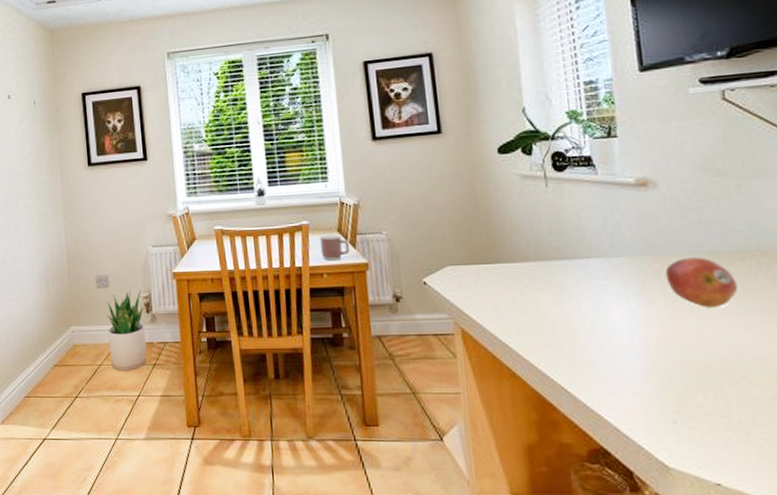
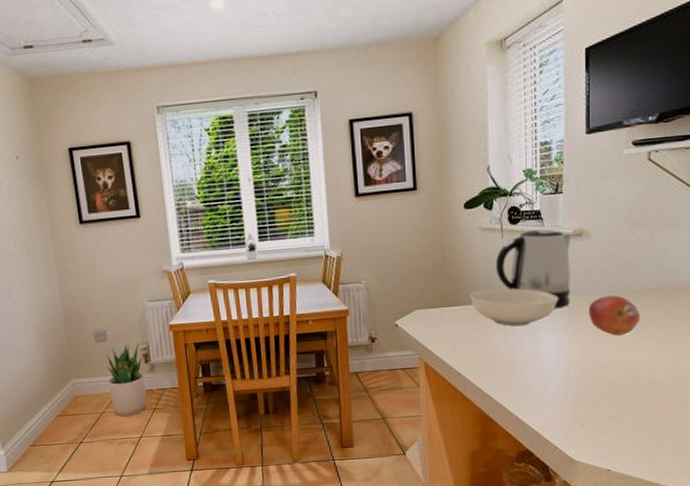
mug: present [319,235,350,261] -> none [305,285,333,309]
bowl: none [510,244,625,291] -> present [468,288,559,327]
kettle: none [540,176,641,270] -> present [495,228,571,308]

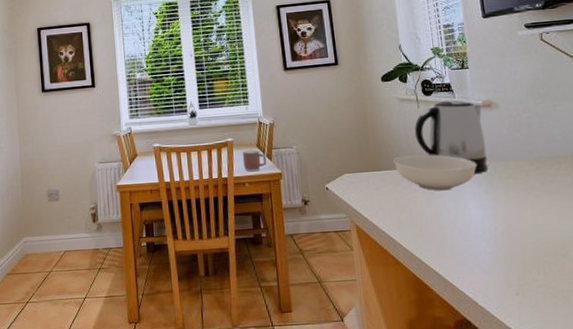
planter: present [106,342,147,417] -> none [57,202,93,276]
mug: none [305,285,333,309] -> present [242,149,267,172]
fruit: present [588,295,641,336] -> none [506,162,558,201]

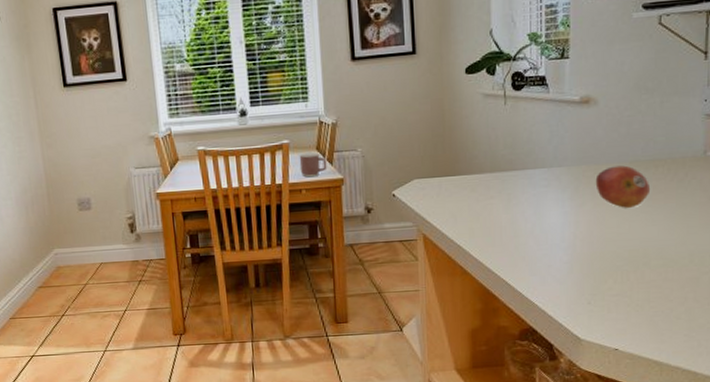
bowl: present [392,154,477,191] -> none [470,157,565,198]
kettle: present [414,99,488,173] -> none [498,95,578,178]
fruit: none [506,162,558,201] -> present [595,165,651,208]

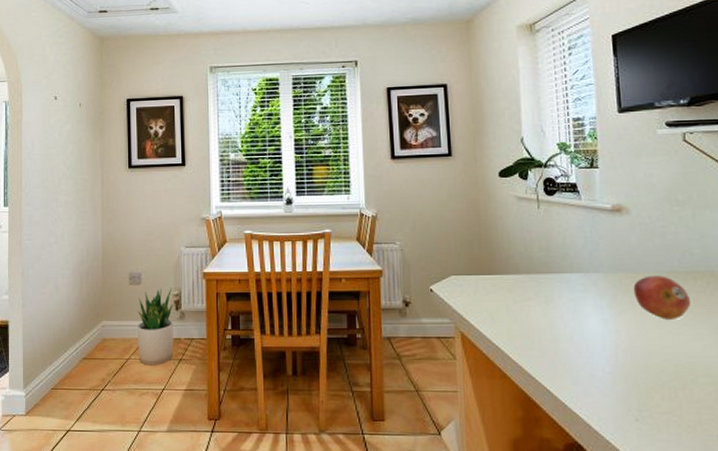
planter: none [90,211,132,289] -> present [137,288,174,365]
mug: present [299,153,327,177] -> none [340,243,367,267]

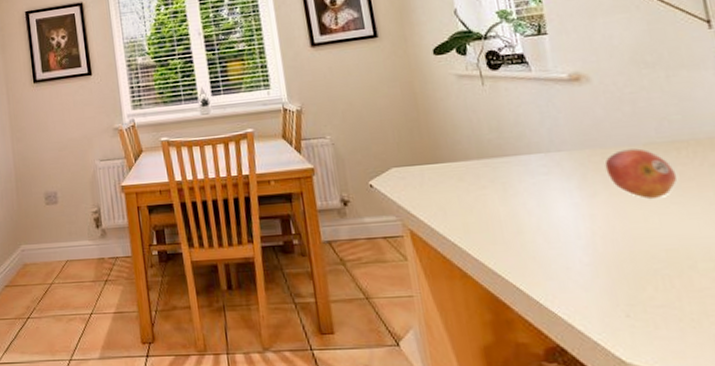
planter: present [137,288,174,365] -> none [56,205,98,289]

